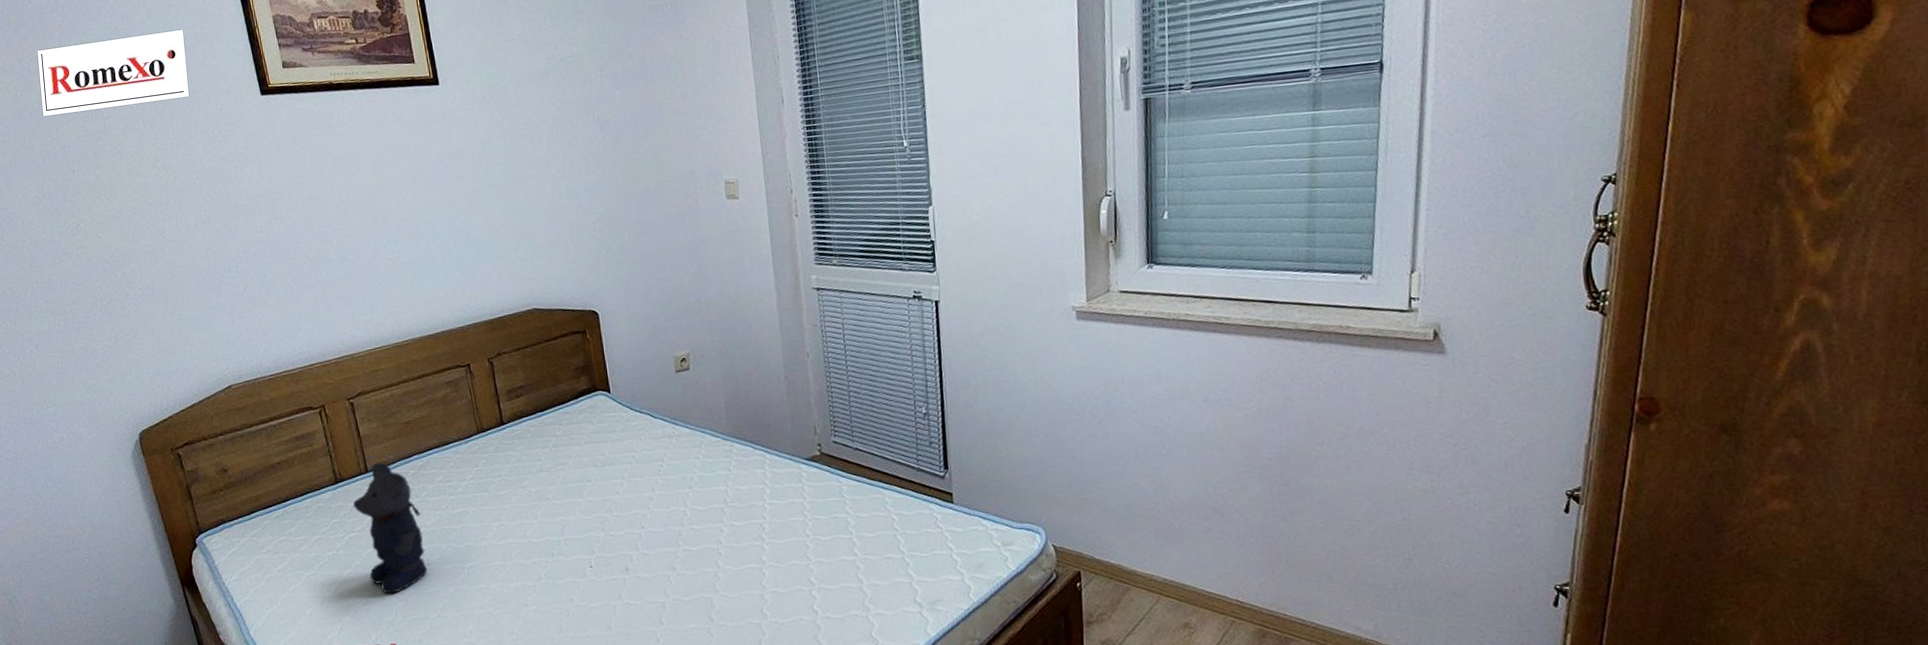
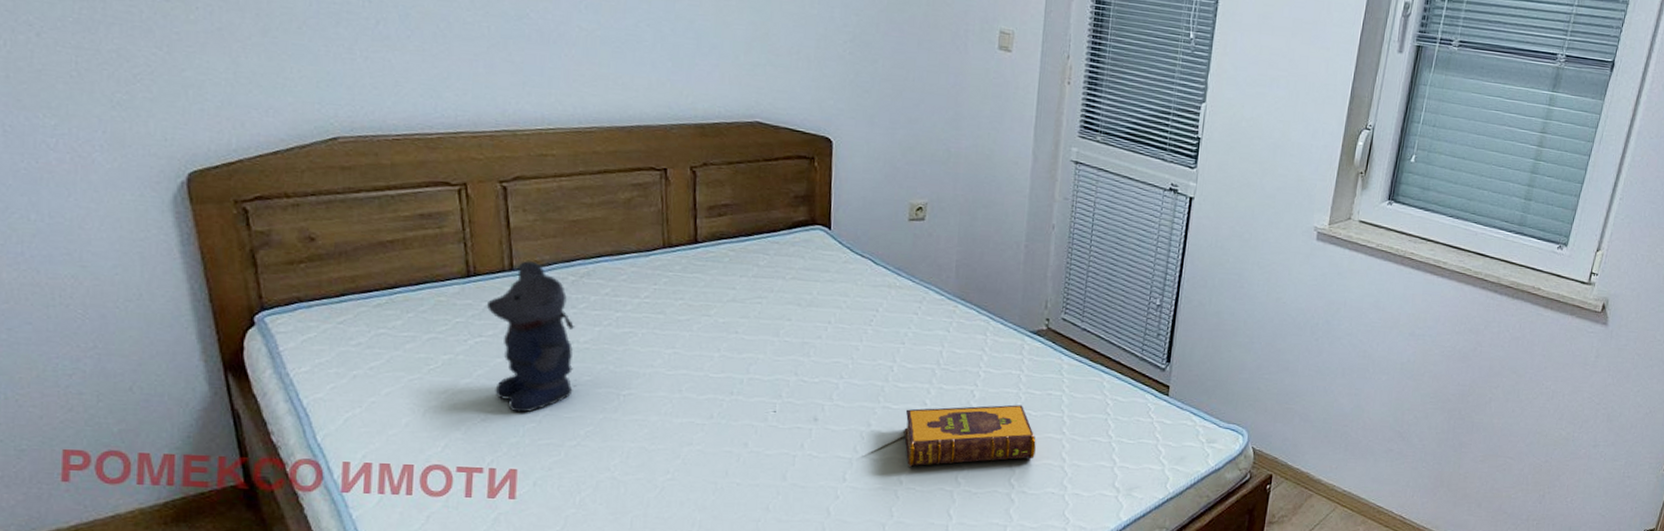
hardback book: none [704,531,832,604] -> present [904,404,1036,467]

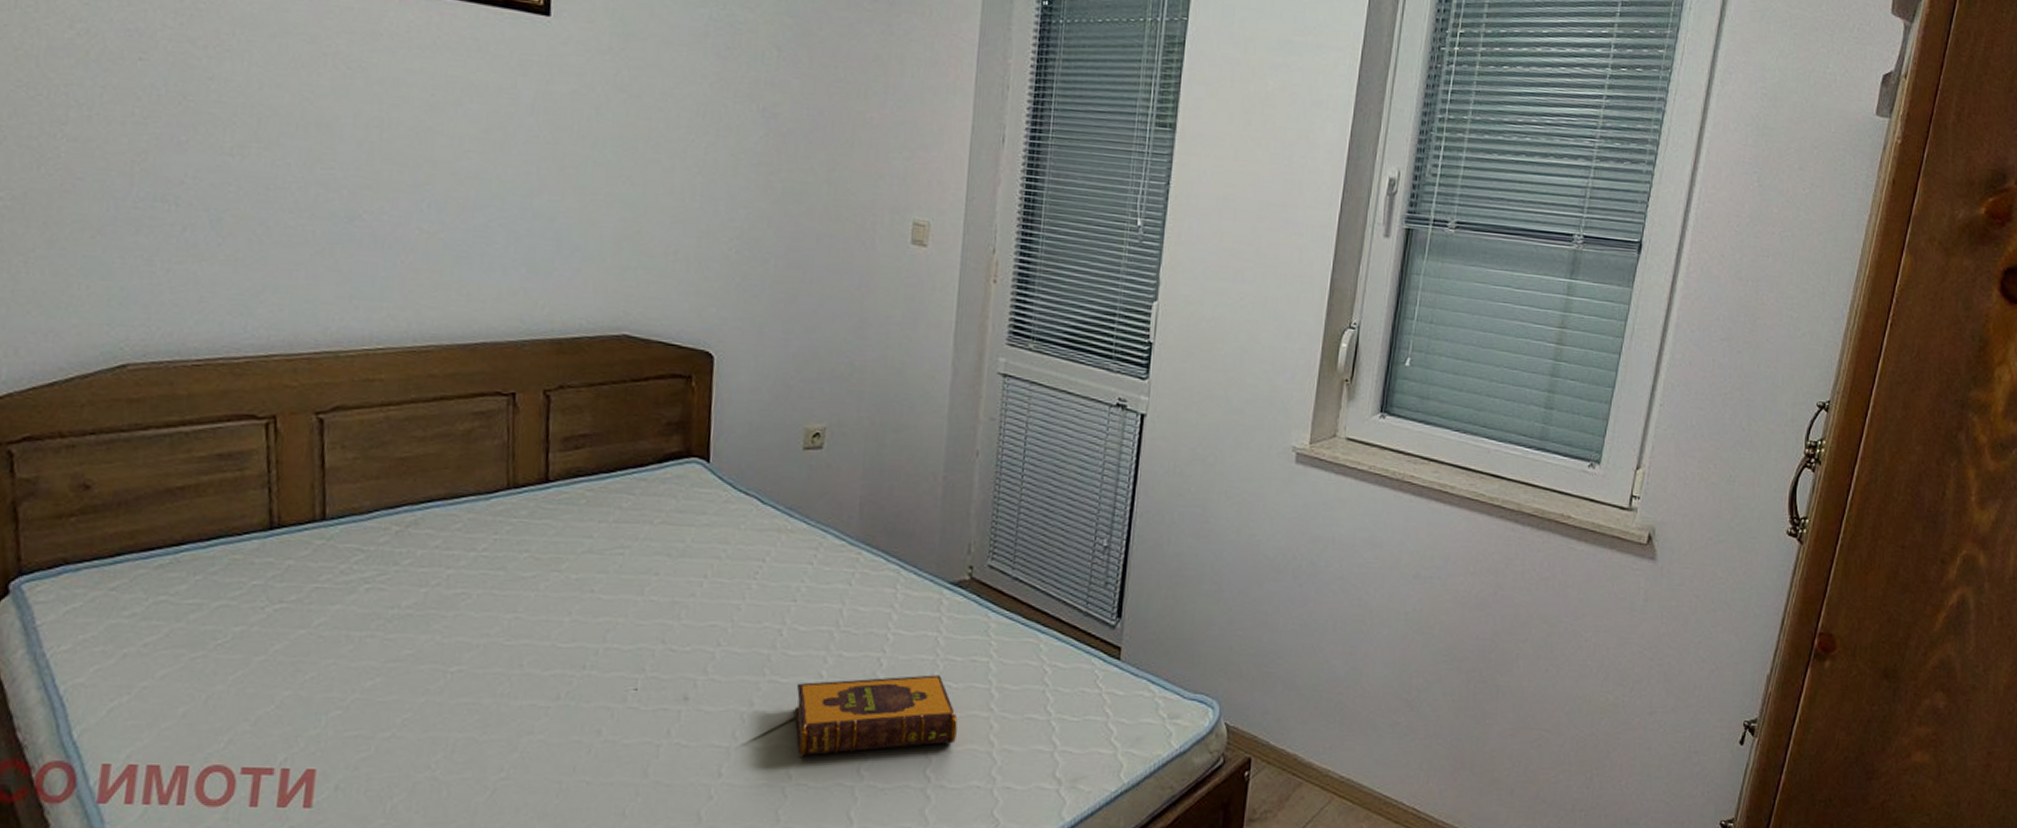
bear: present [486,261,576,413] -> none [290,508,397,697]

